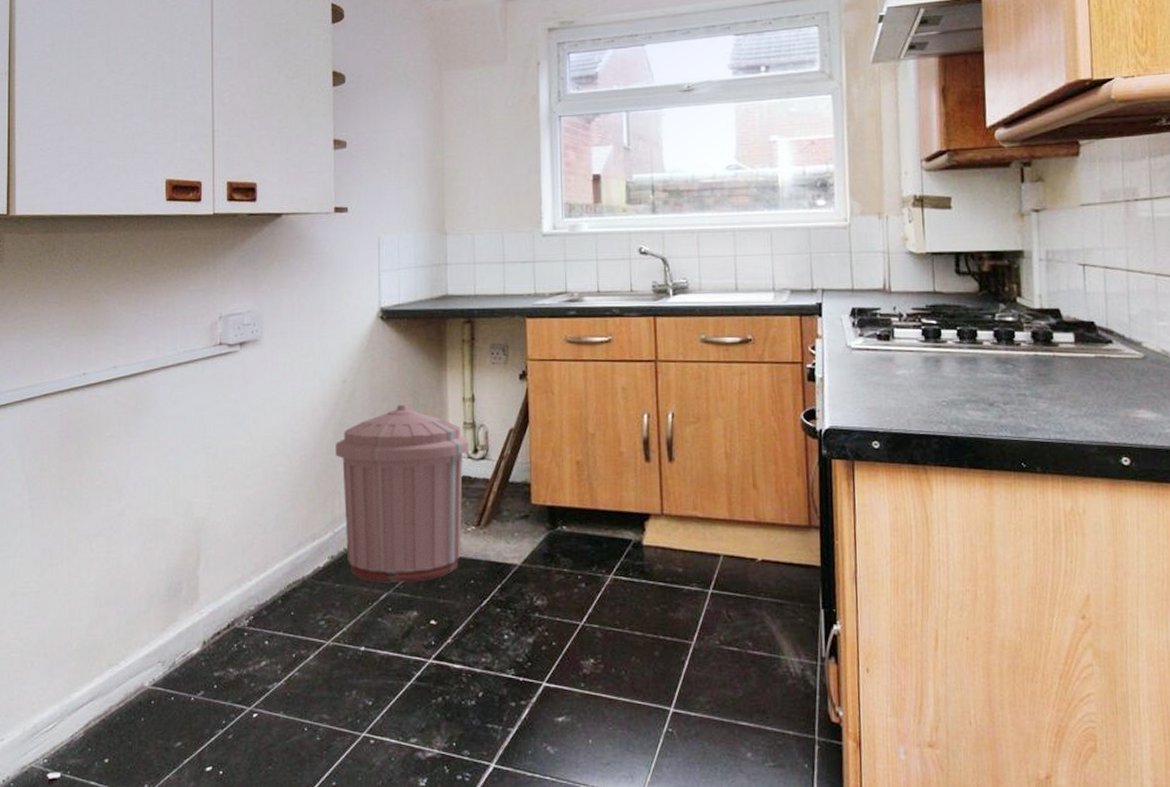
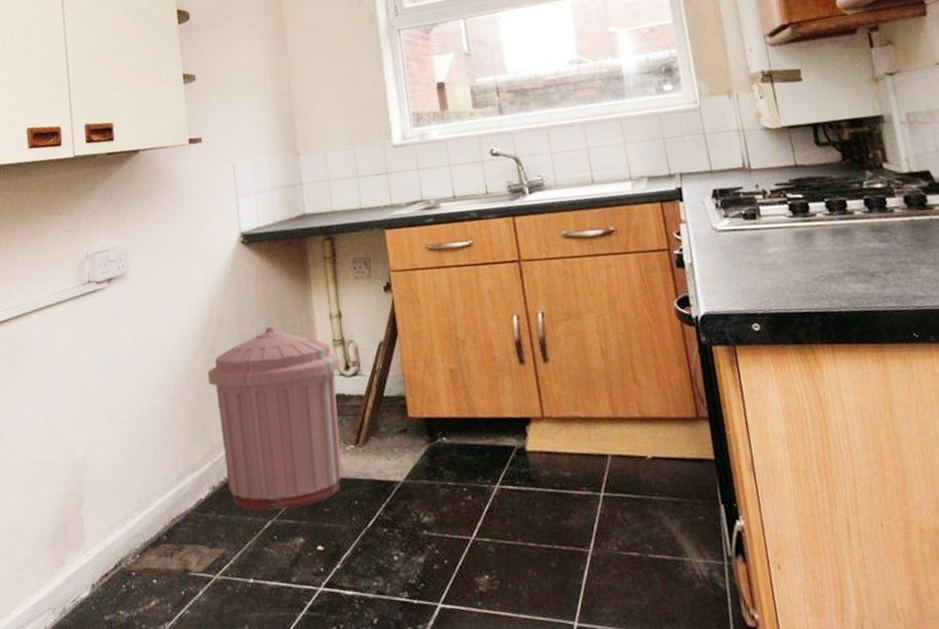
bag: none [232,607,341,639] -> present [120,543,227,577]

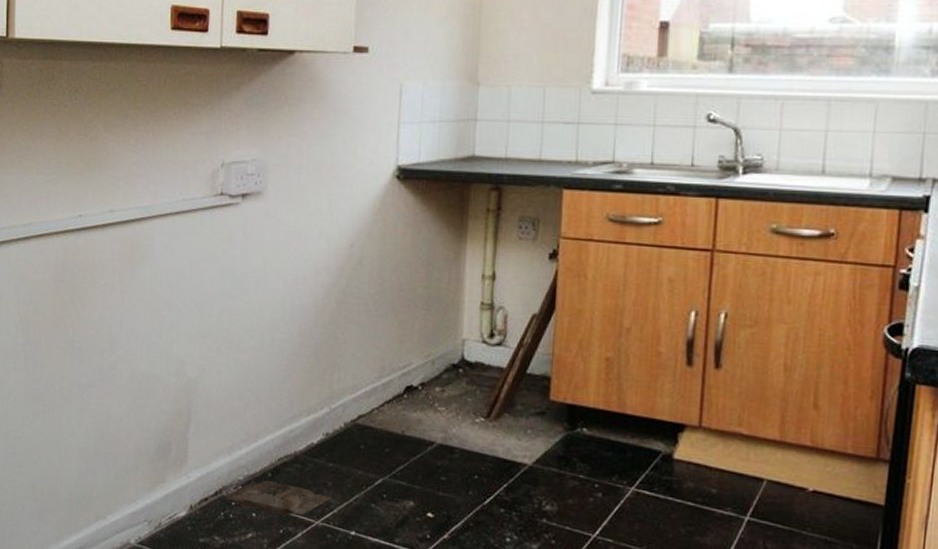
trash can: present [207,326,342,510] -> none [337,276,486,471]

